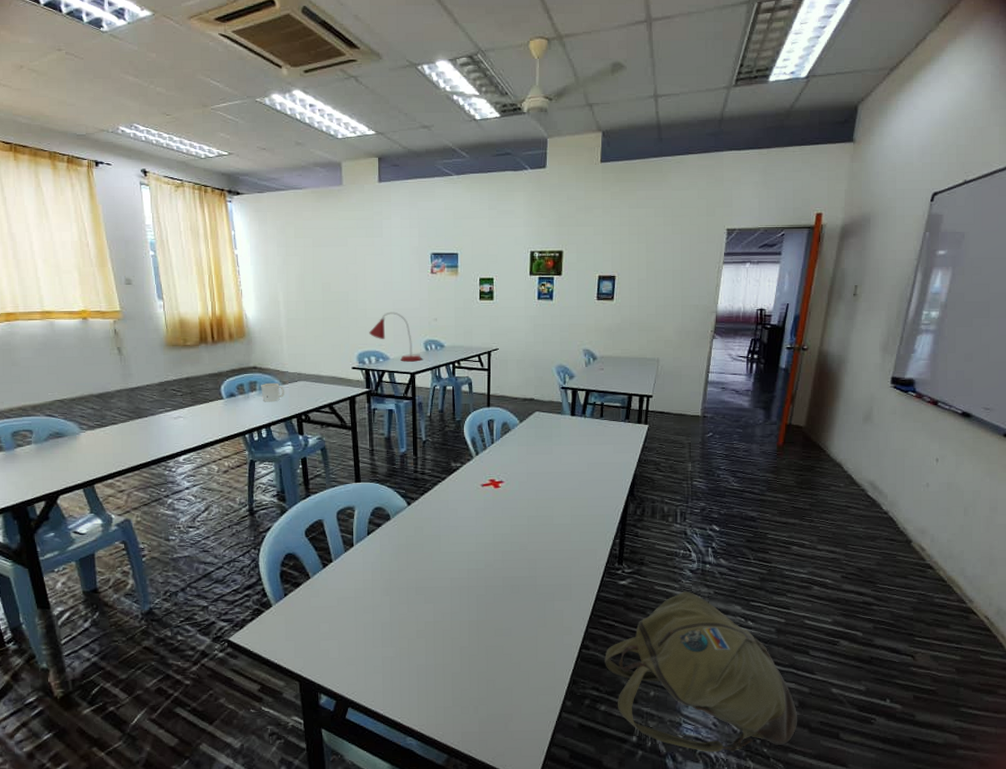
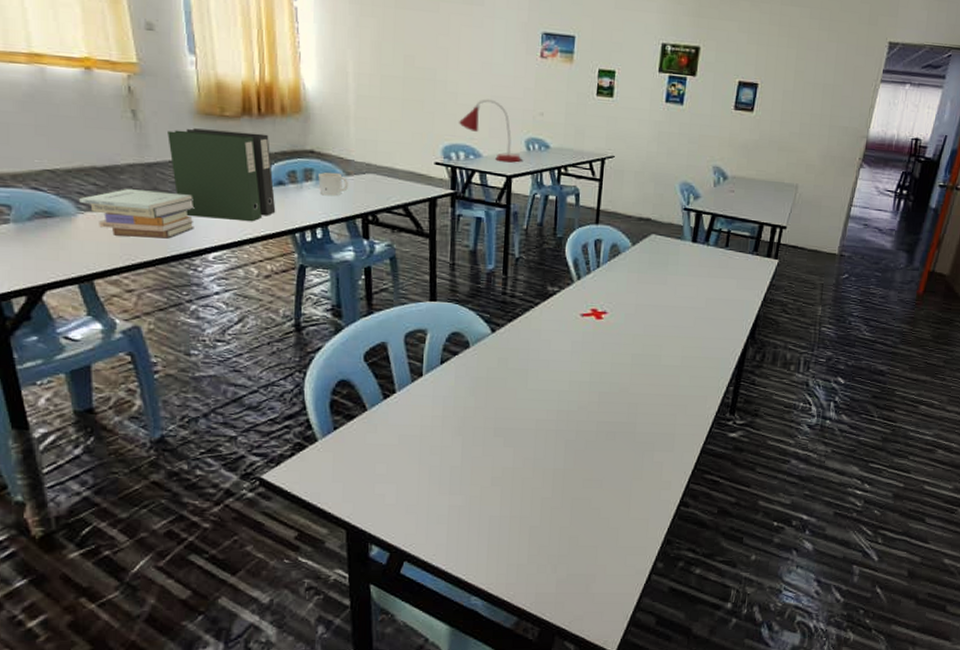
books: none [82,410,168,448] -> present [79,189,195,239]
binder: none [145,357,230,428] -> present [167,128,276,221]
backpack: present [605,591,798,753] -> none [704,448,906,623]

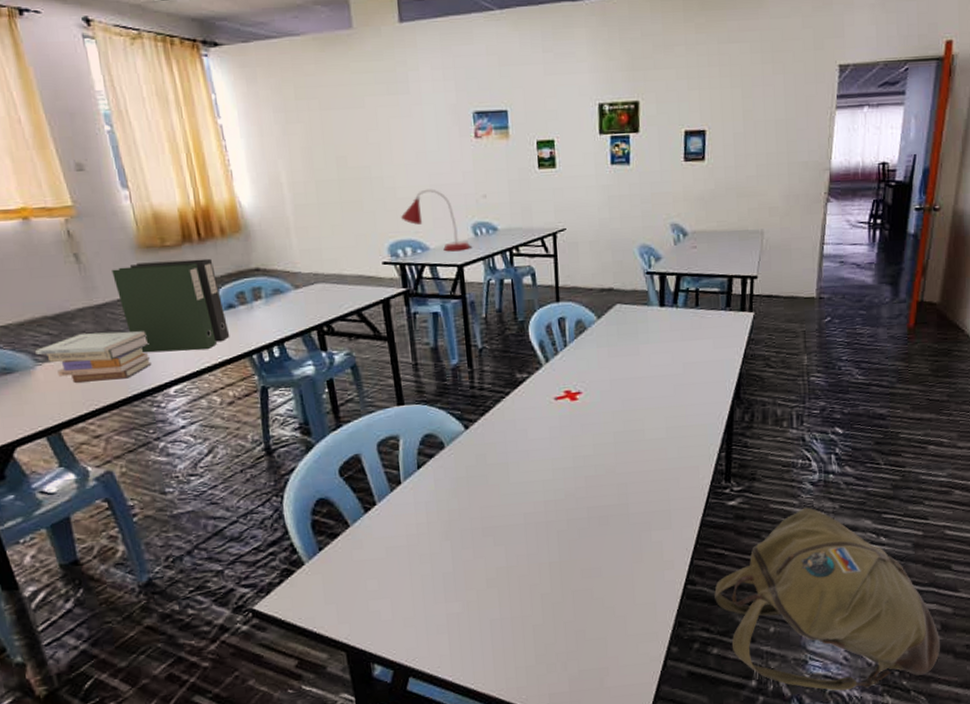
mug: present [318,172,348,197] -> none [267,287,299,313]
backpack: none [704,448,906,623] -> present [714,507,941,691]

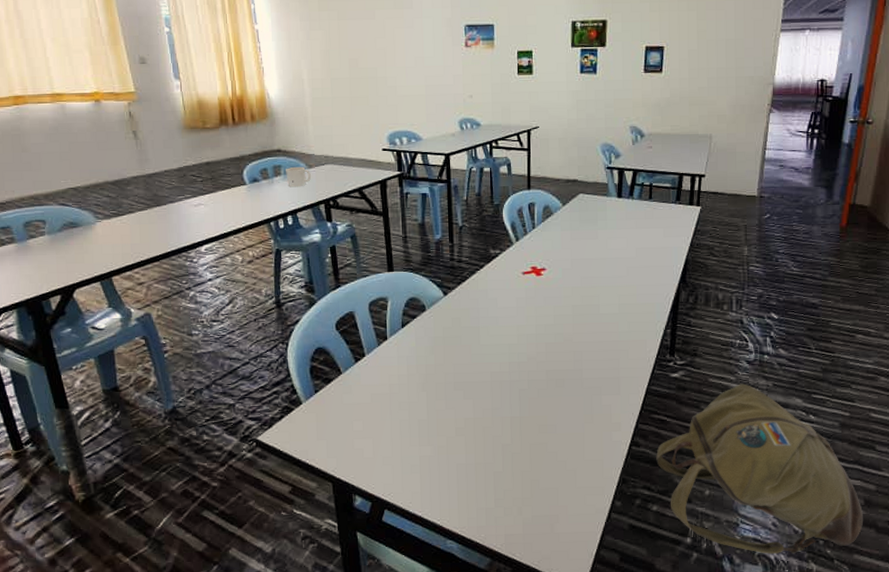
books: present [35,331,152,383] -> none [97,197,188,238]
binder: present [112,258,230,353] -> none [162,139,253,216]
mug: none [267,287,299,313] -> present [286,166,311,188]
desk lamp: present [400,189,471,252] -> none [399,88,457,142]

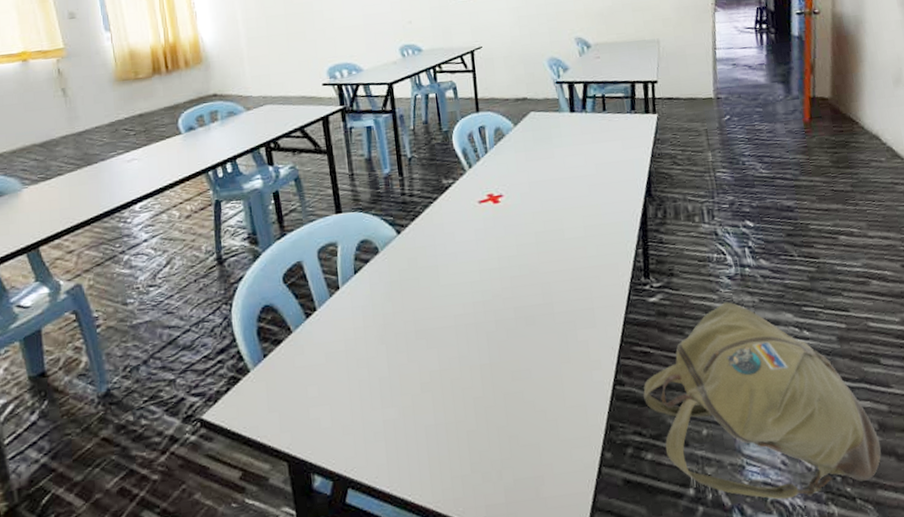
mug: present [286,166,311,188] -> none [223,109,250,133]

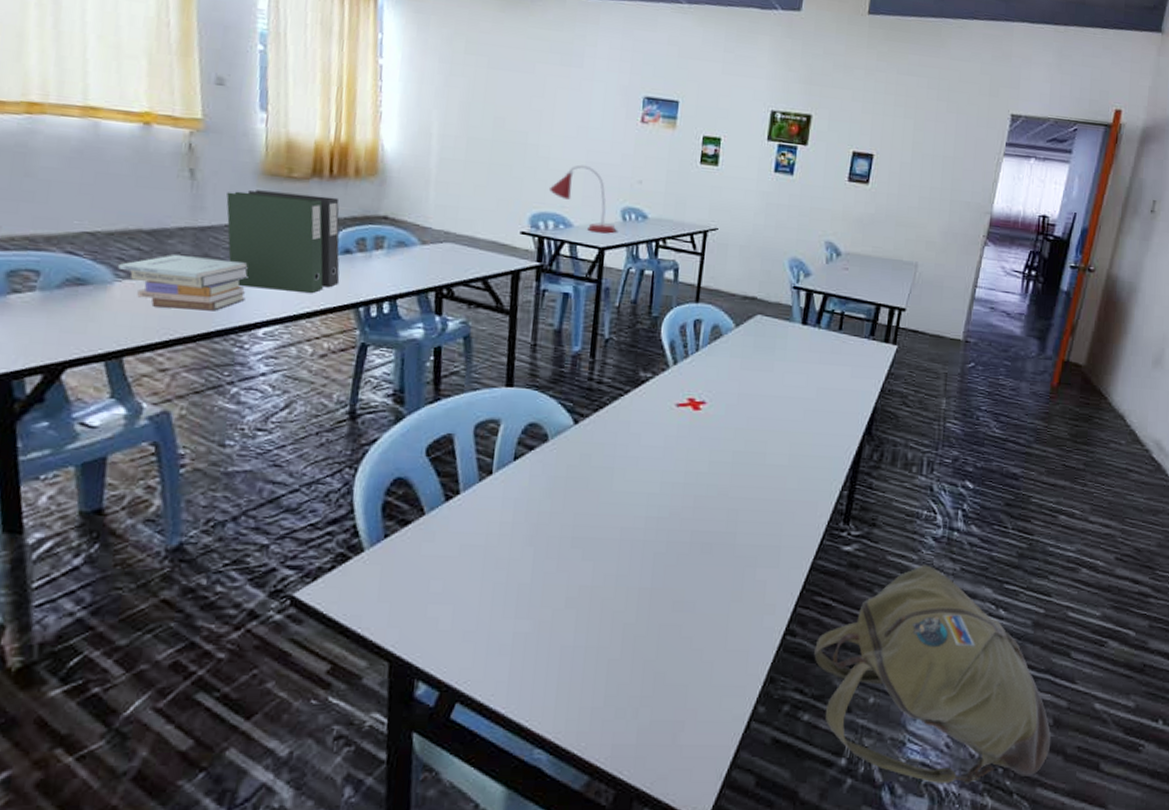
books: none [23,154,121,203] -> present [118,255,248,311]
binder: none [92,87,190,173] -> present [226,190,340,293]
desk lamp: none [337,18,400,72] -> present [548,164,617,234]

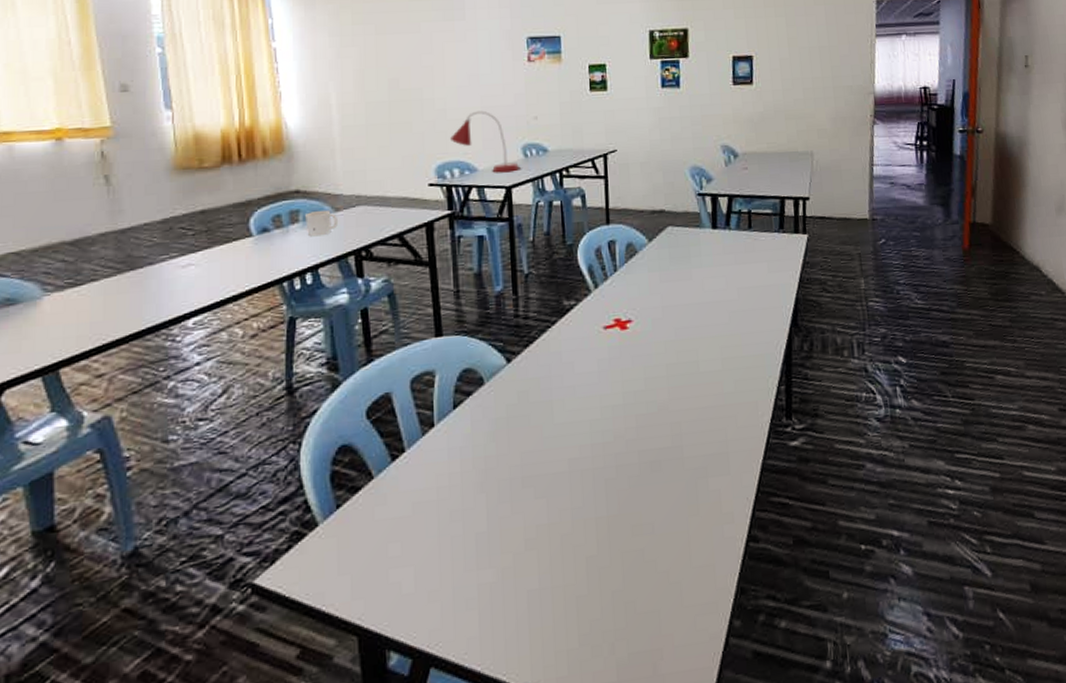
books: present [118,255,248,311] -> none [46,257,172,315]
binder: present [226,190,340,293] -> none [143,180,261,281]
mug: none [389,240,423,267] -> present [305,209,338,237]
backpack: present [814,565,1051,785] -> none [779,447,1033,672]

